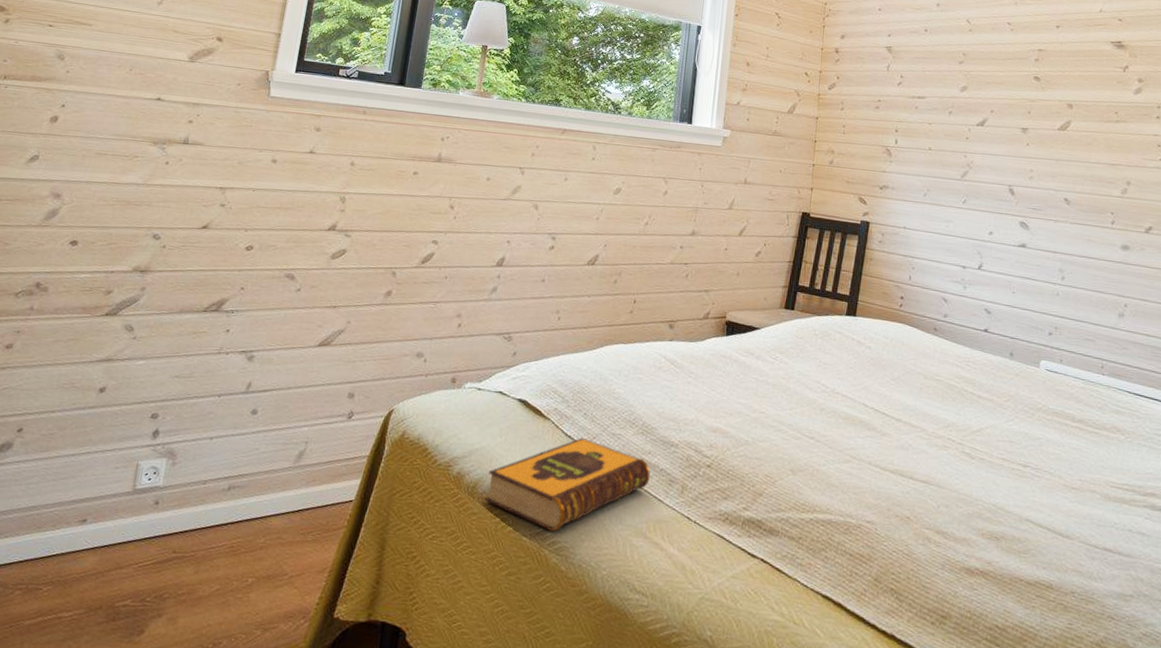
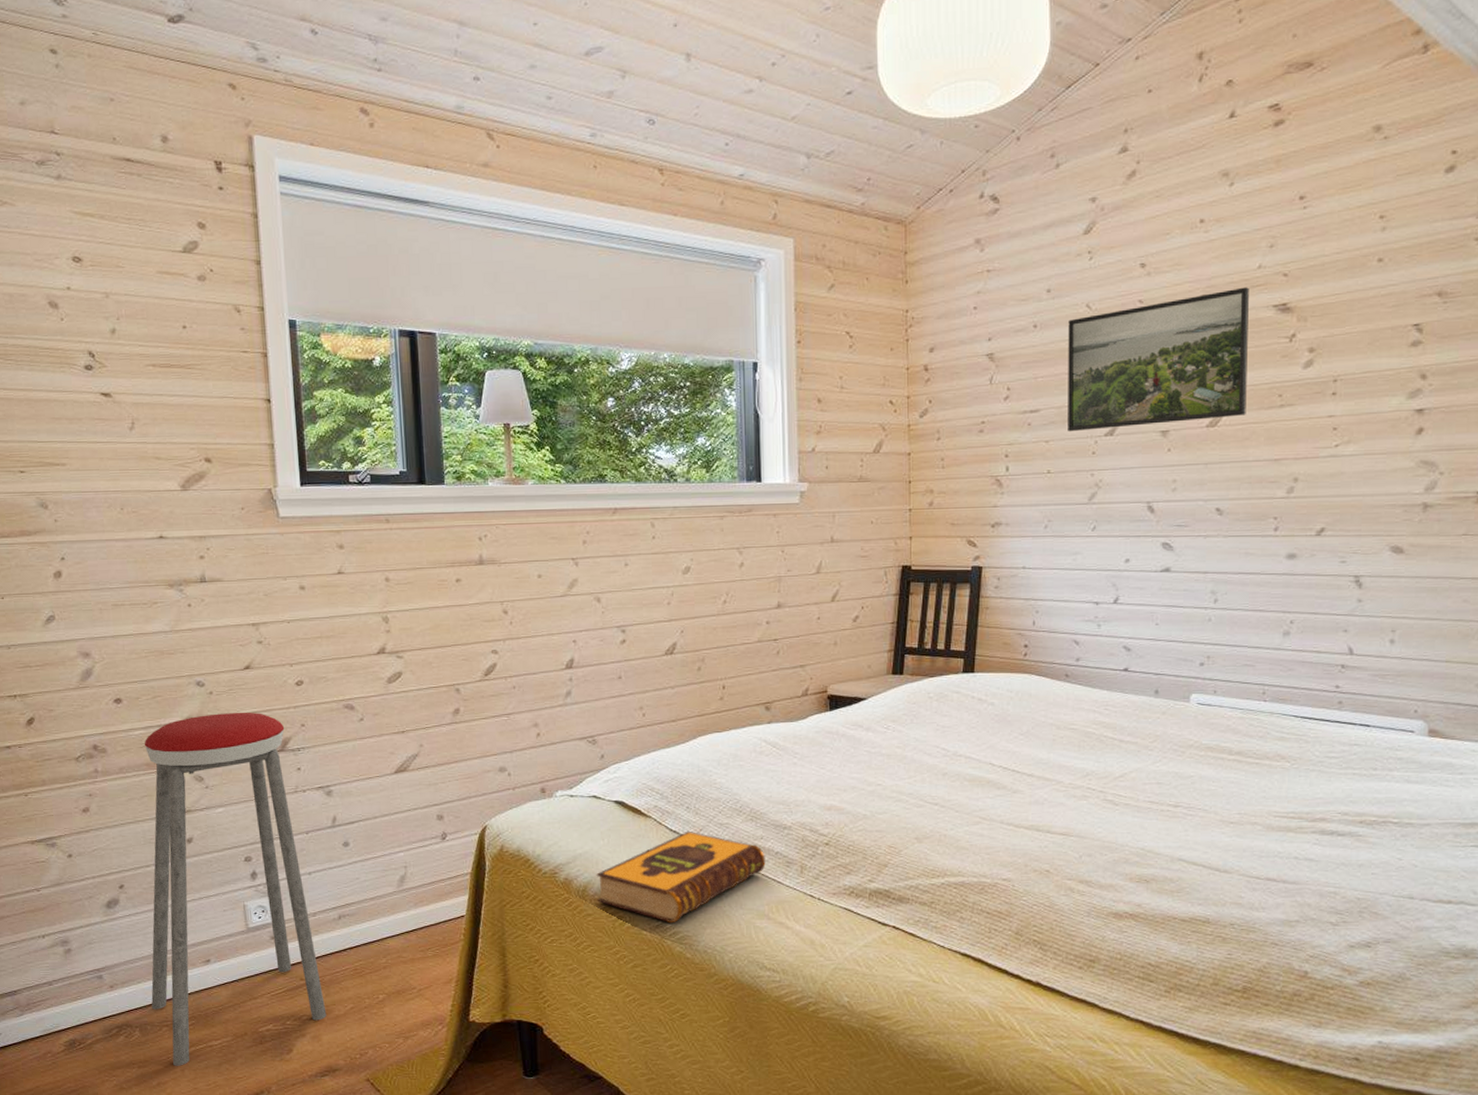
music stool: none [10,267,225,638] -> present [144,712,327,1066]
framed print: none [947,24,1092,125] -> present [1068,287,1249,432]

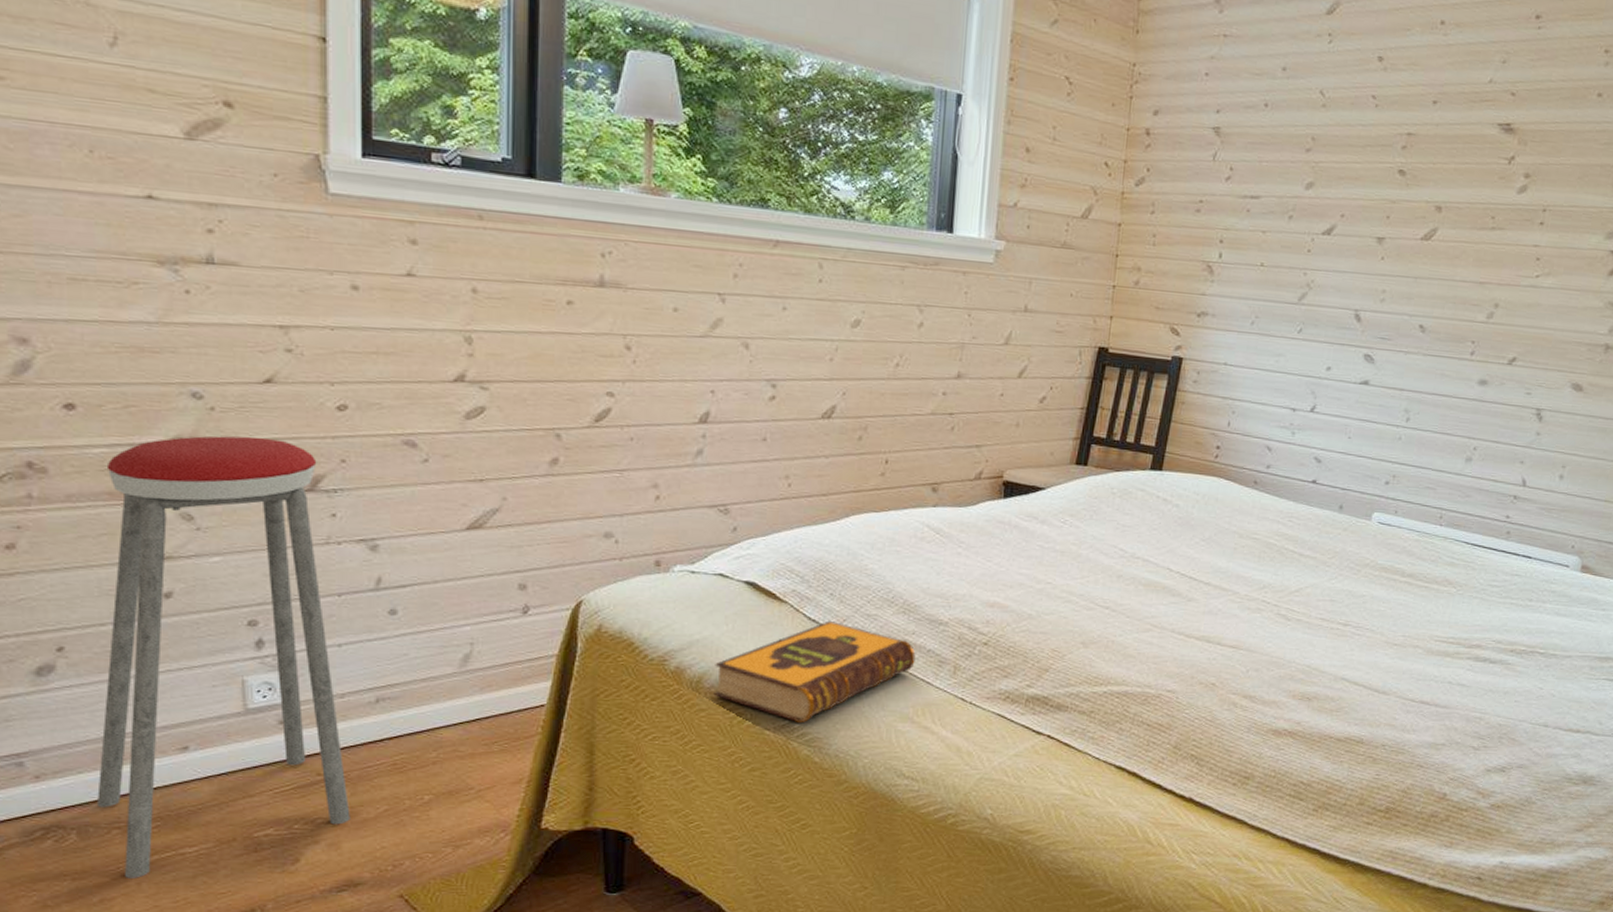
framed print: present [1068,287,1249,432] -> none [1286,99,1478,233]

